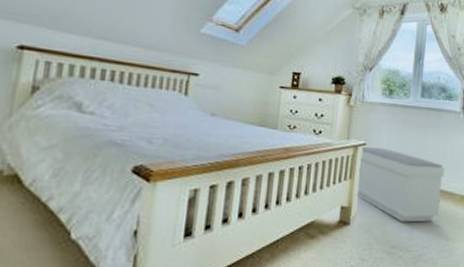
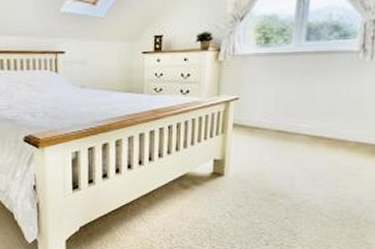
bench: present [355,147,445,223] -> none [229,101,336,172]

